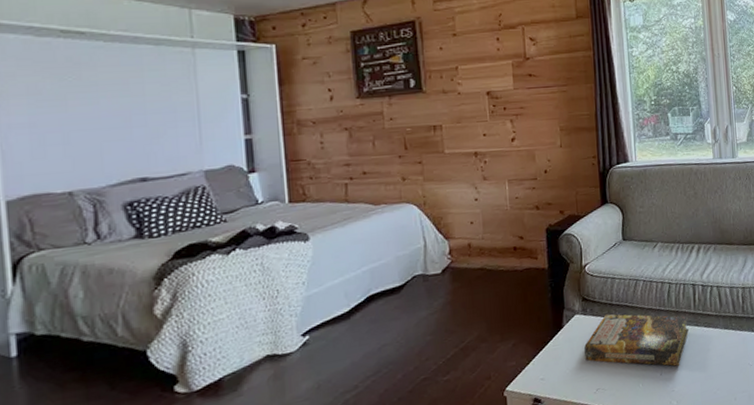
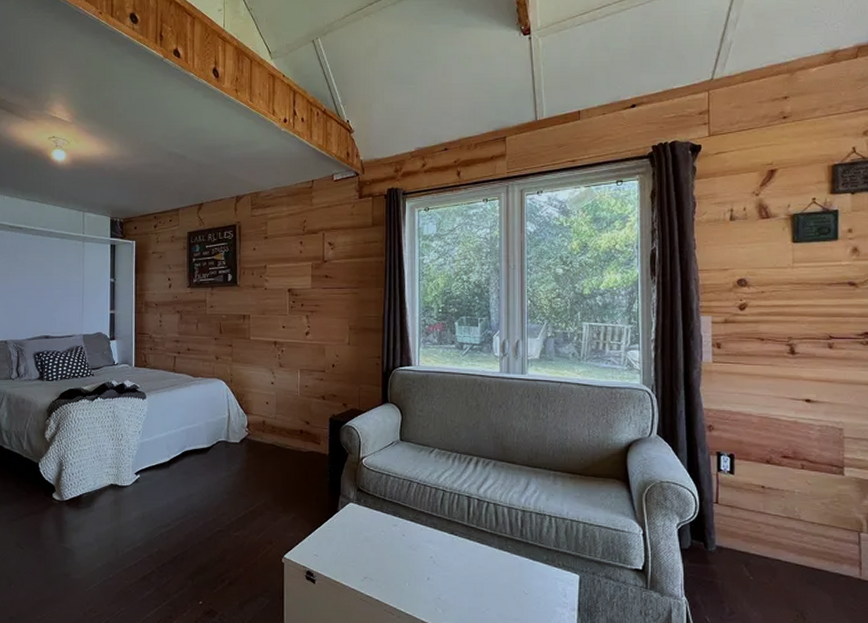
book: present [584,314,690,366] -> none [356,508,461,575]

